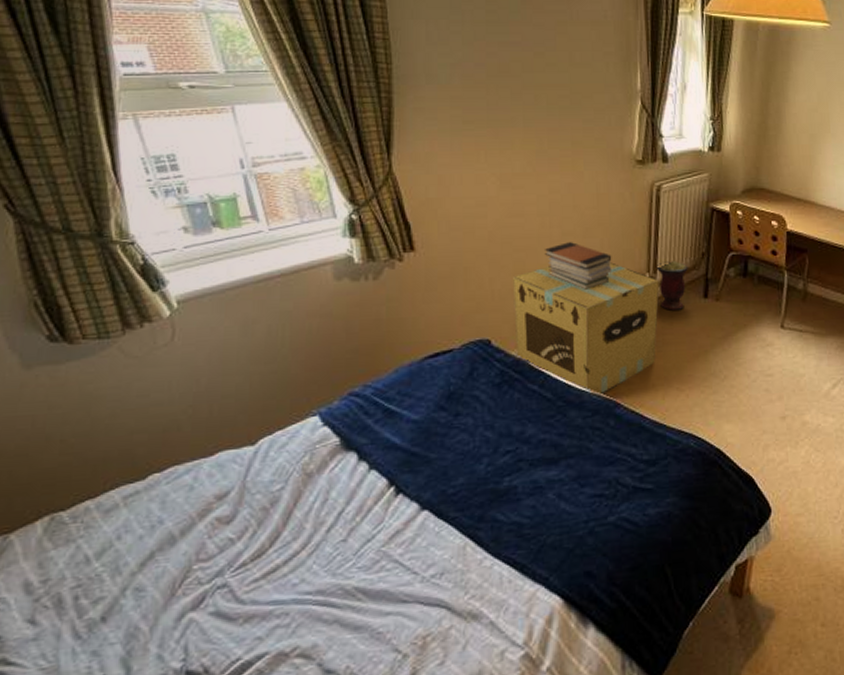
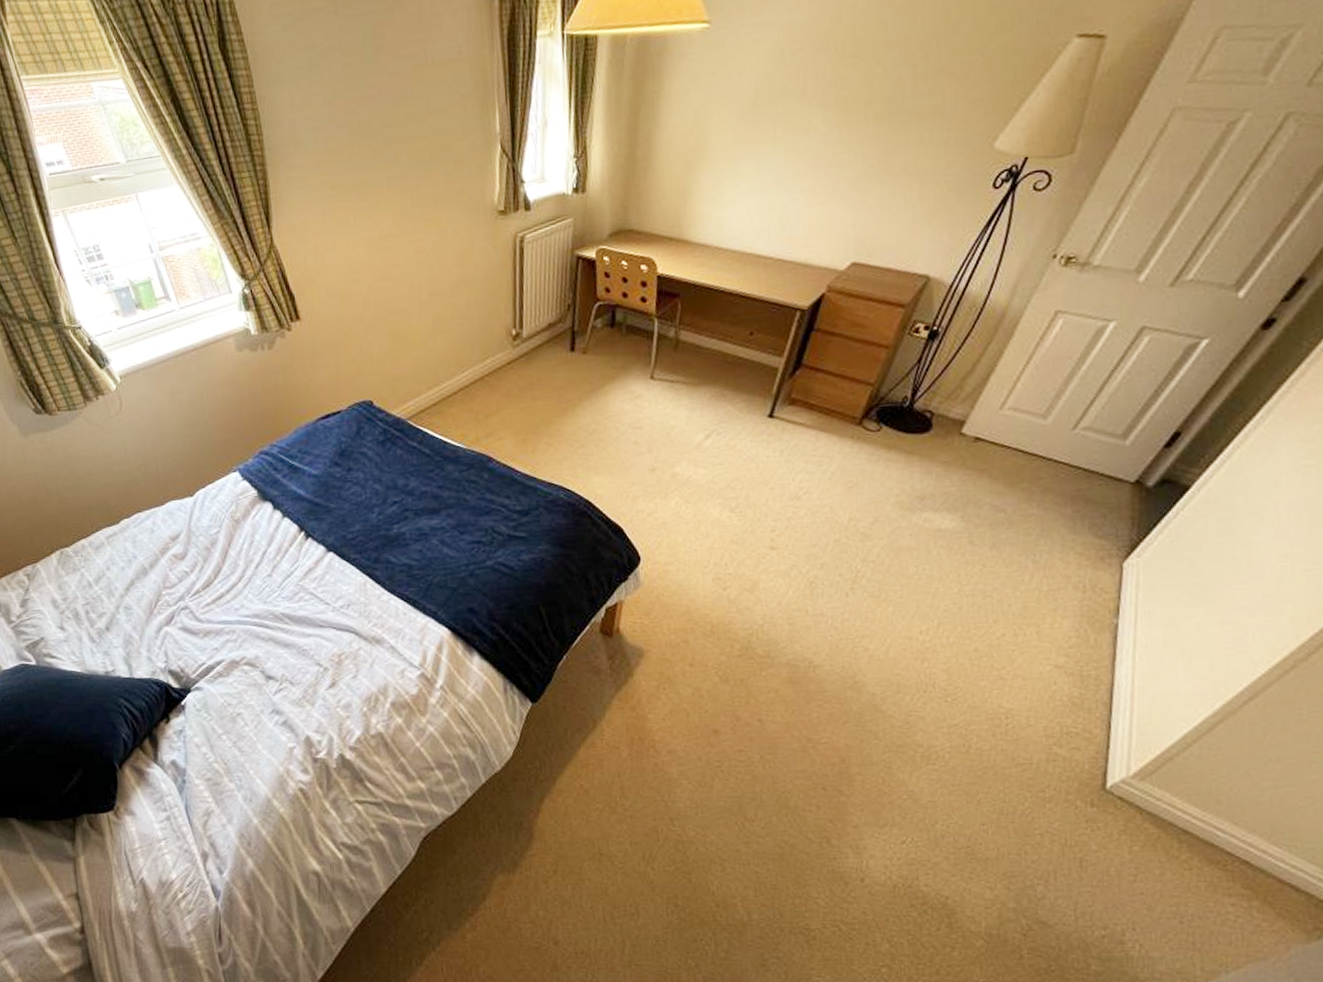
cardboard box: present [513,262,660,395] -> none [388,320,526,450]
book stack: present [545,242,612,290] -> none [415,302,479,349]
vase: present [656,261,688,311] -> none [522,315,554,366]

